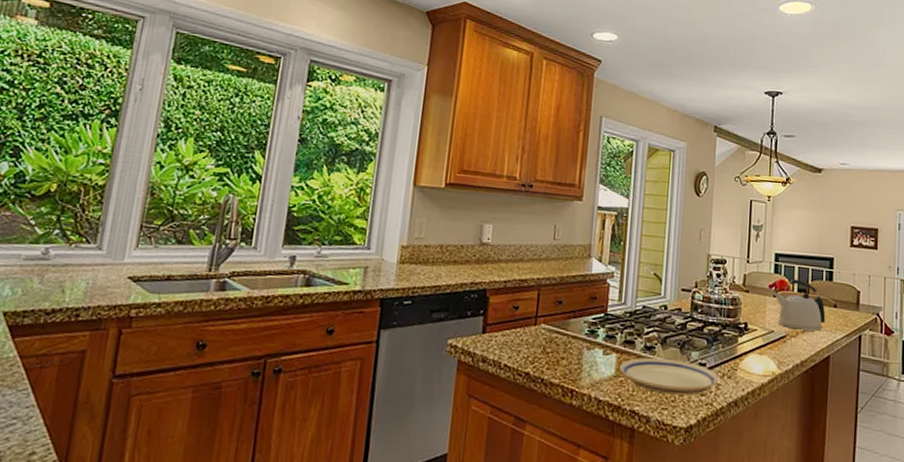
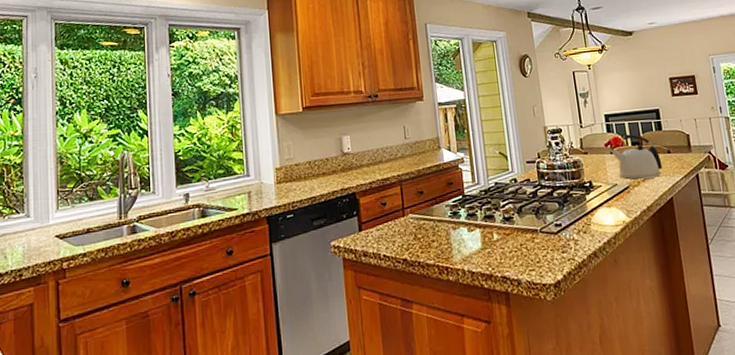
plate: present [620,357,719,396] -> none [485,225,576,257]

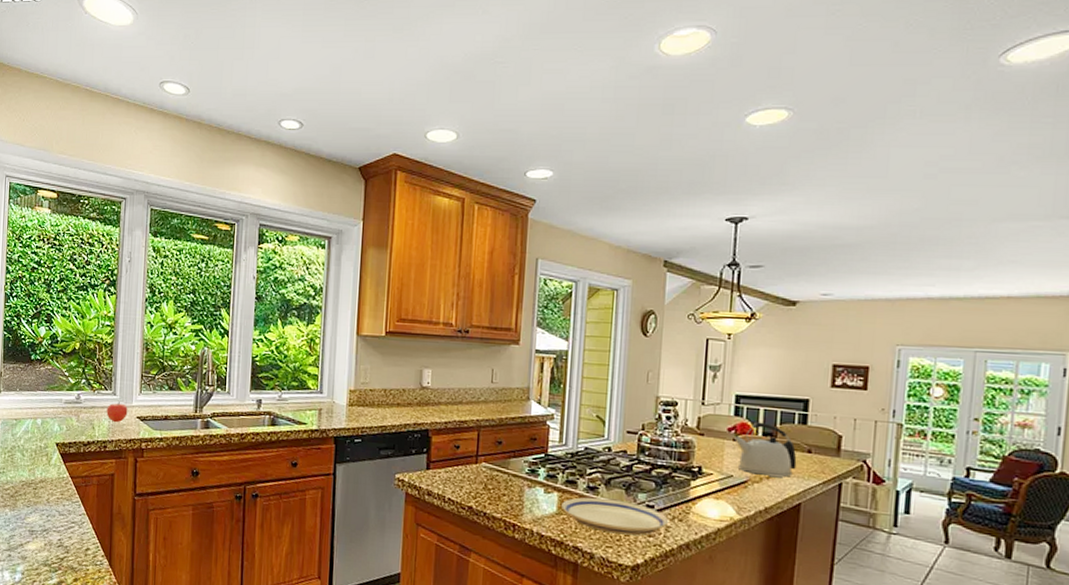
fruit: none [20,223,44,247] -> present [106,402,128,423]
plate: none [485,225,576,257] -> present [562,497,669,536]

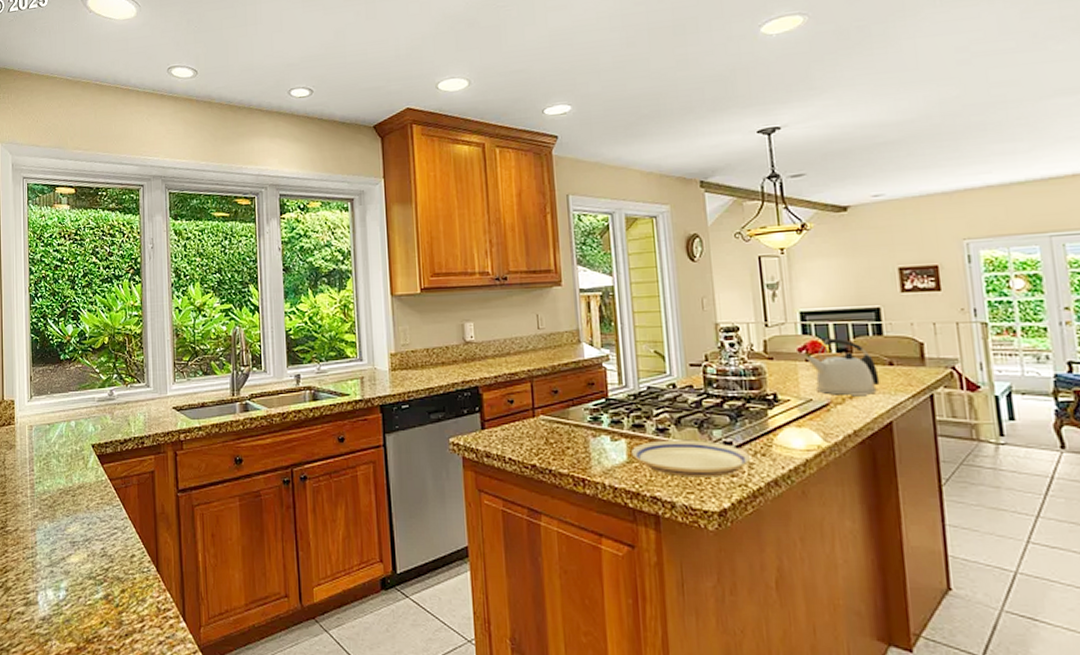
fruit: present [106,402,128,423] -> none [141,393,163,416]

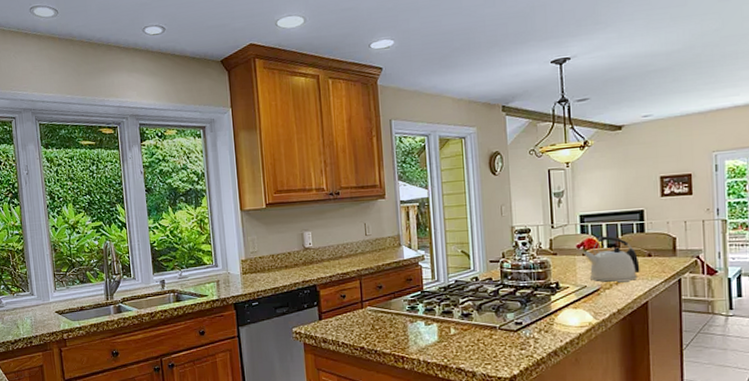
plate: present [632,439,751,478] -> none [442,322,537,352]

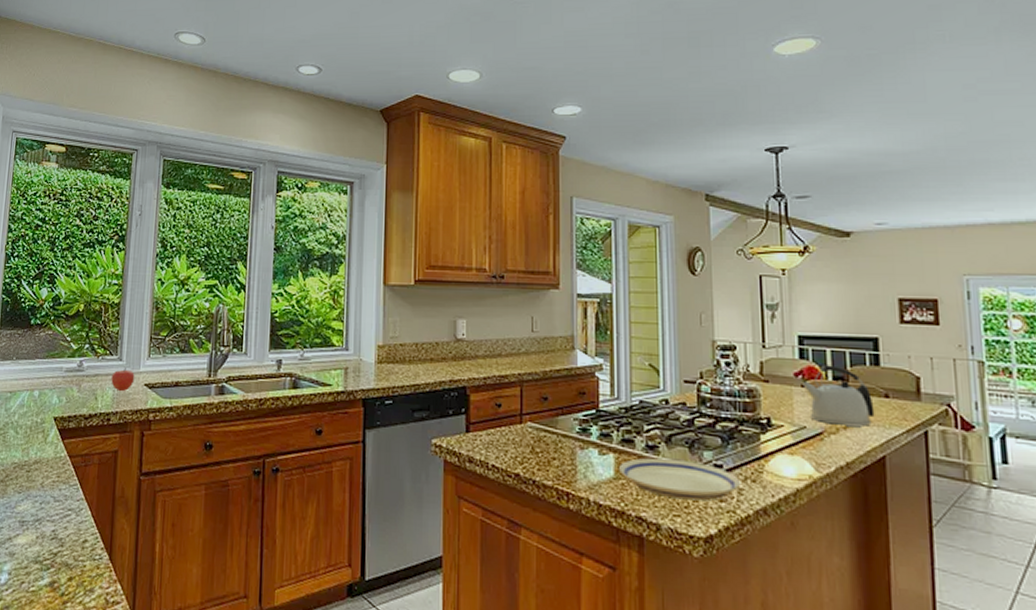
fruit: none [27,300,47,320] -> present [111,368,135,392]
plate: none [442,322,537,352] -> present [619,457,741,501]

